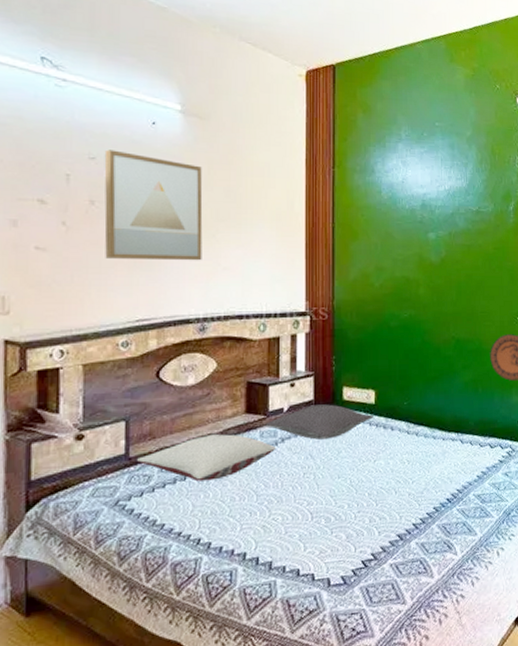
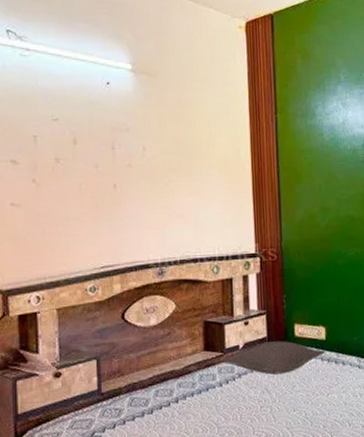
wall art: present [104,149,203,261] -> none [66,111,158,211]
pillow: present [136,433,277,482] -> none [107,370,234,415]

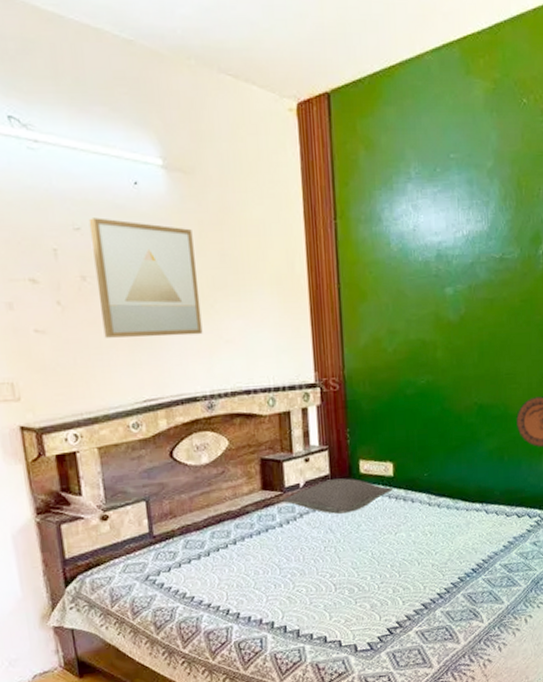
wall art: none [66,111,158,211] -> present [88,217,203,338]

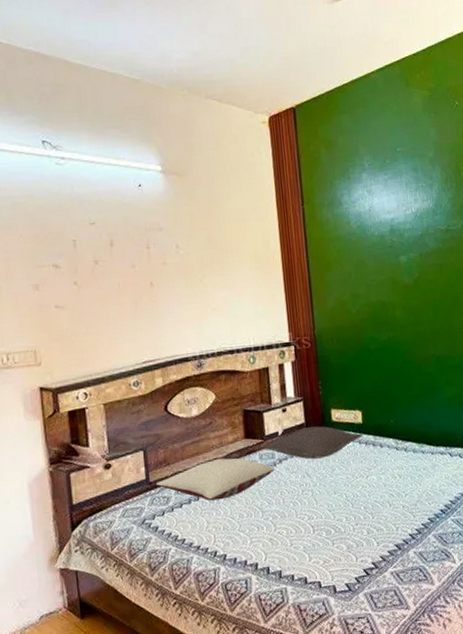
wall art: present [88,217,203,338] -> none [102,214,193,310]
pillow: none [160,510,296,557] -> present [155,458,276,501]

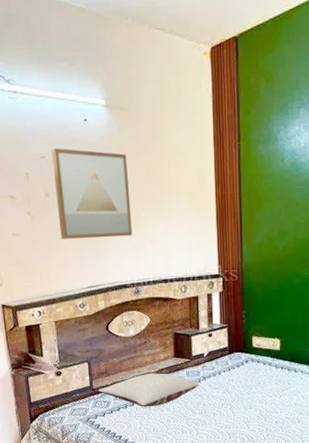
wall art: none [102,214,193,310] -> present [51,148,133,239]
pillow: present [263,426,362,460] -> none [190,350,279,379]

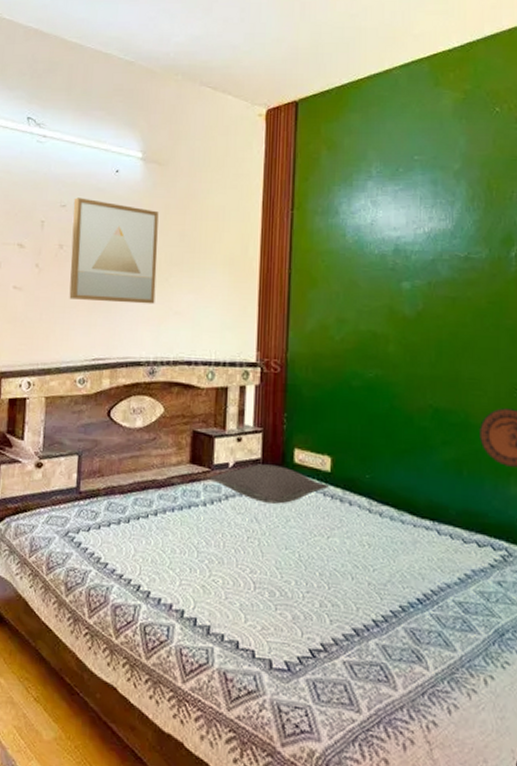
pillow: present [98,372,200,407] -> none [85,479,220,528]
pillow: none [190,350,279,379] -> present [209,464,328,504]

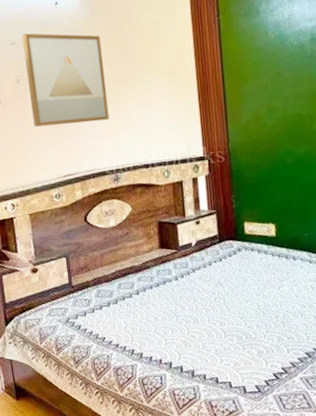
pillow: present [209,464,328,504] -> none [177,238,275,270]

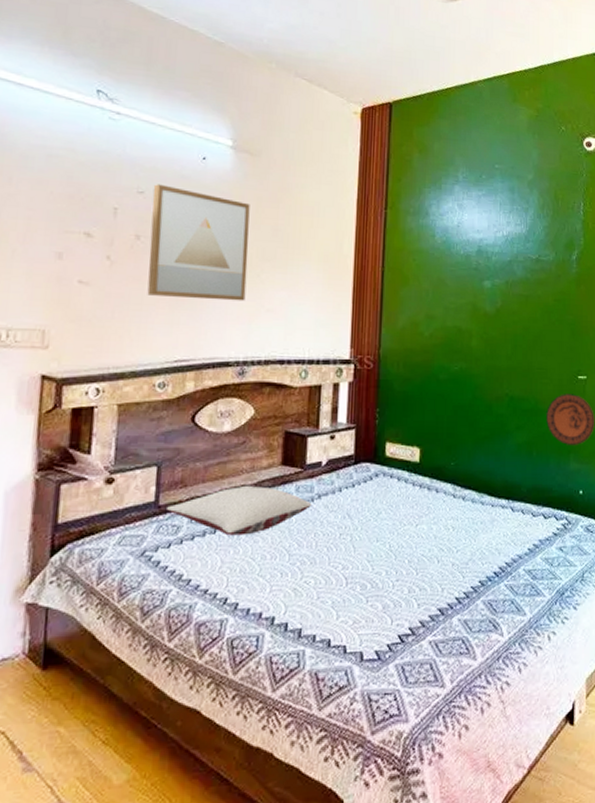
pillow: none [77,266,189,305] -> present [165,485,312,536]

